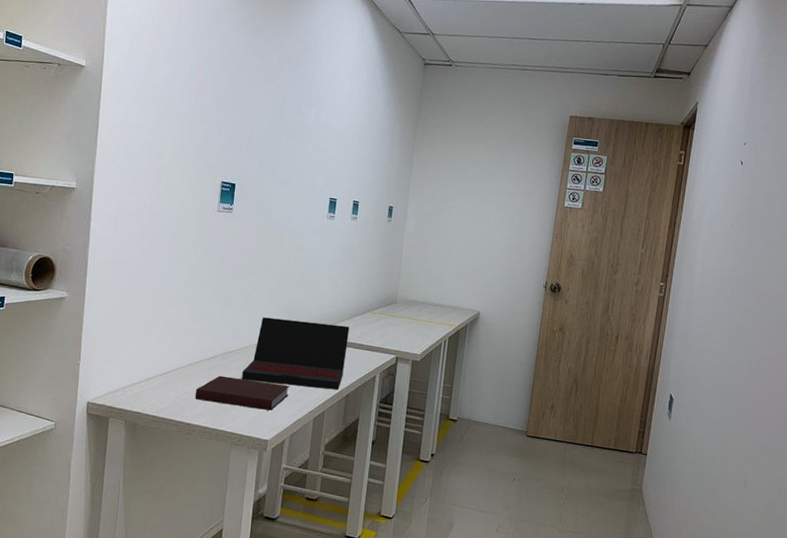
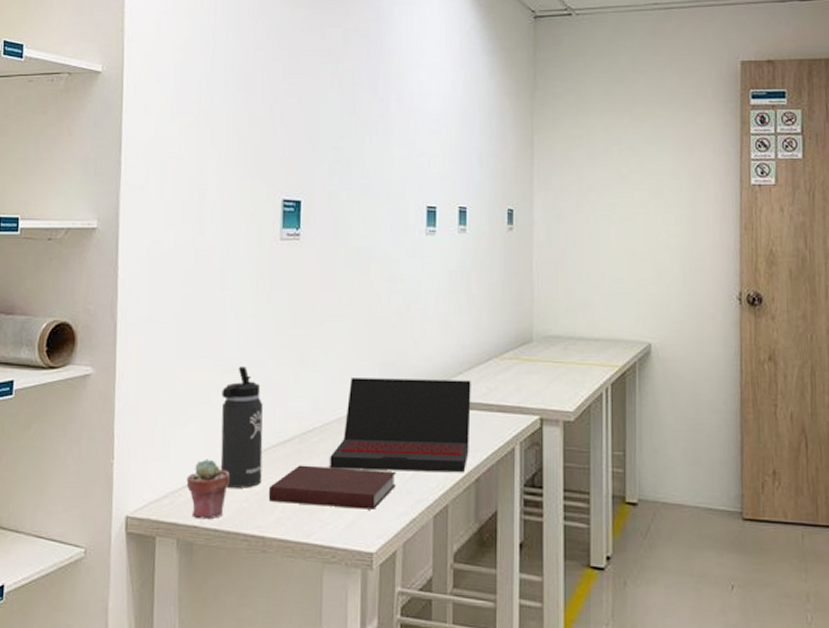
potted succulent: none [134,366,167,409] -> present [186,459,230,520]
thermos bottle: none [160,302,196,389] -> present [220,366,263,488]

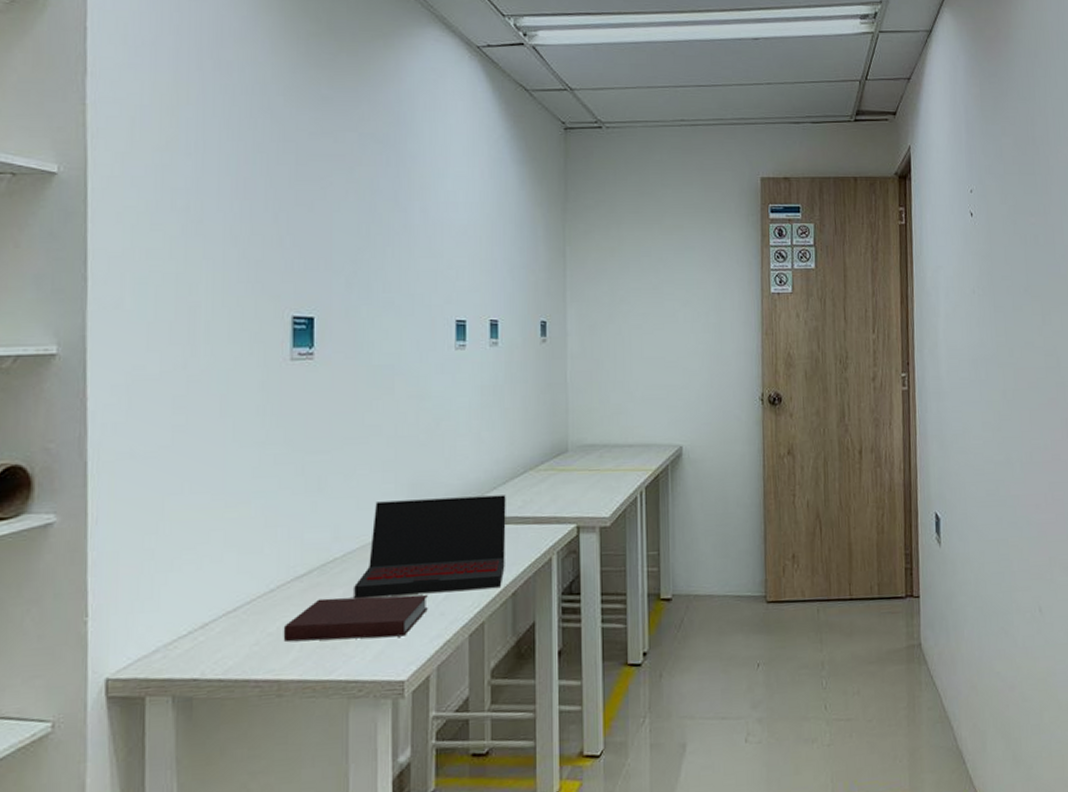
potted succulent: present [186,459,230,520] -> none [182,604,236,671]
thermos bottle: present [220,366,263,488] -> none [224,499,275,632]

